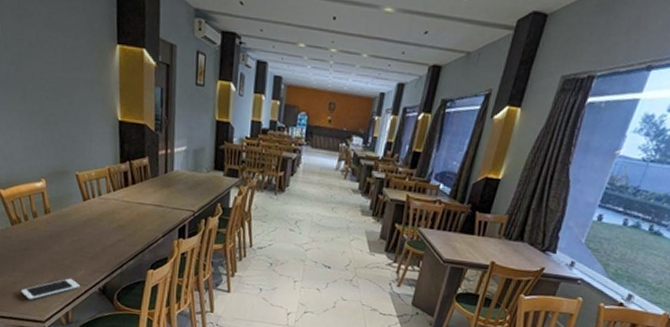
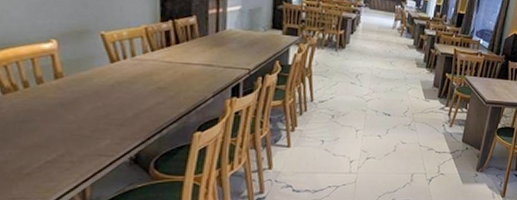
cell phone: present [21,278,81,300] -> none [14,150,104,181]

